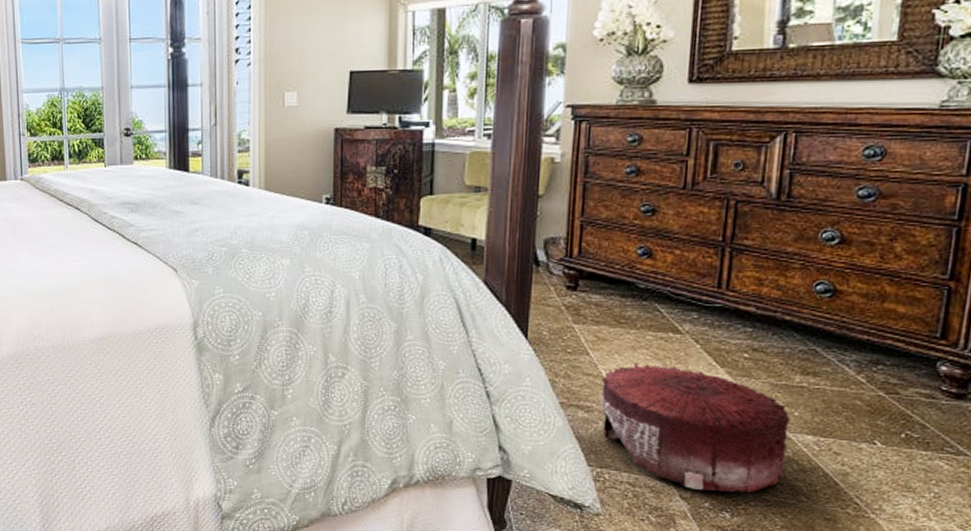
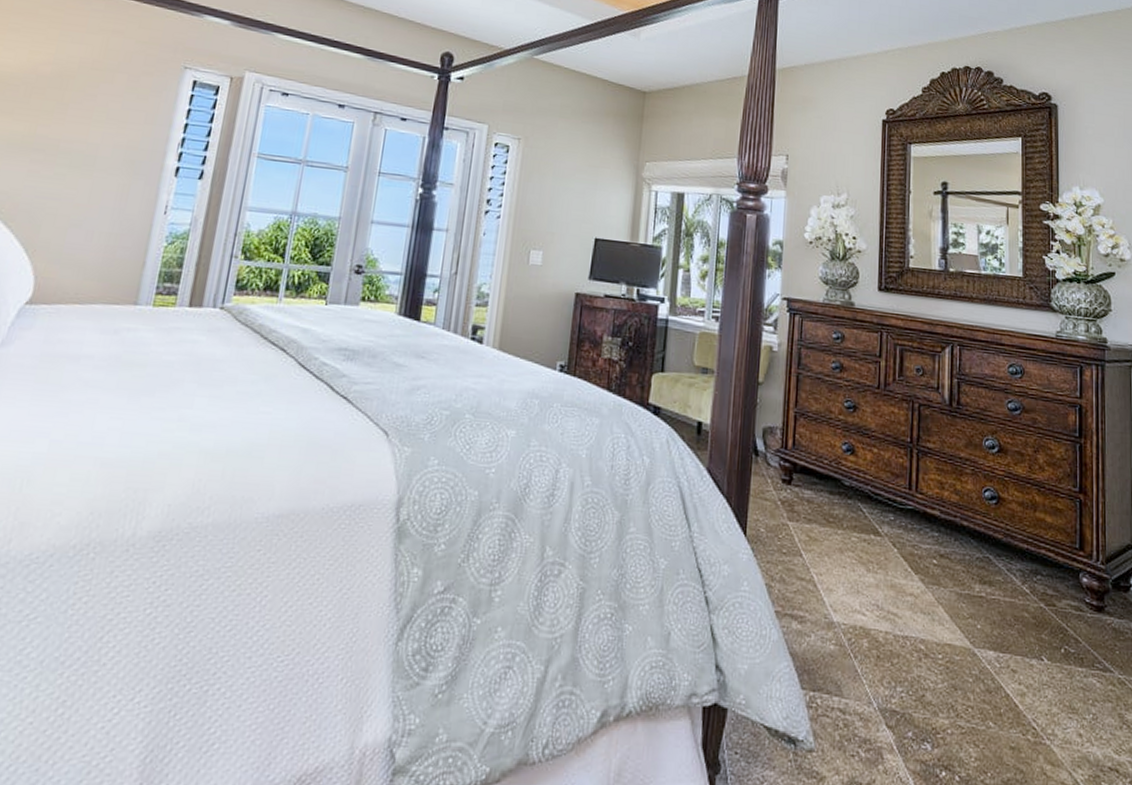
pouf: present [600,364,790,494] -> none [812,568,974,720]

